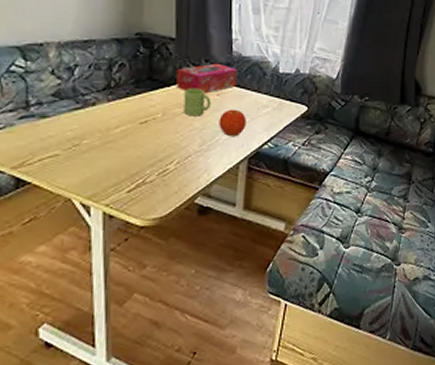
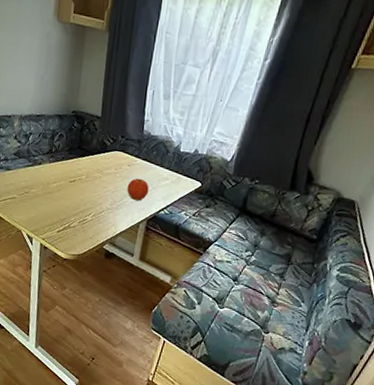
tissue box: present [176,63,238,94] -> none [98,139,146,164]
mug: present [184,88,211,116] -> none [102,158,123,181]

